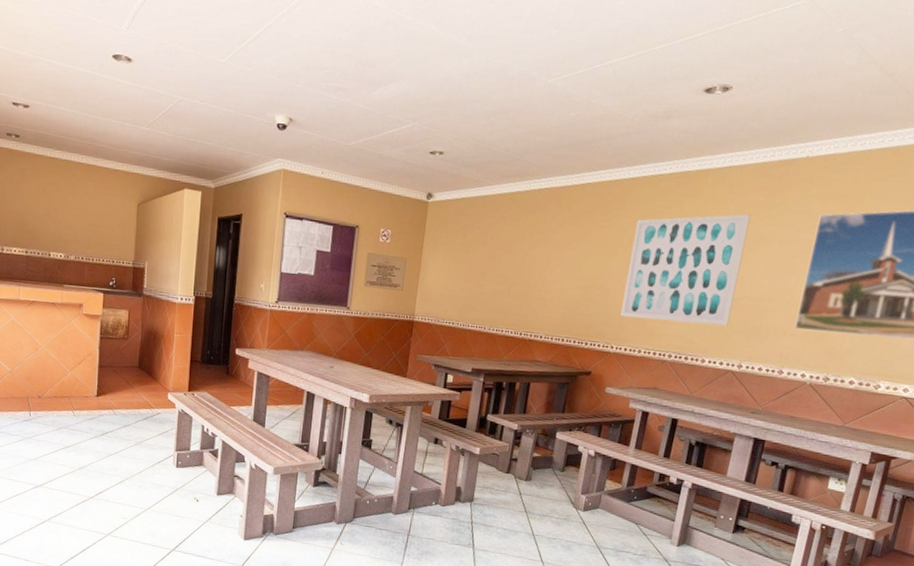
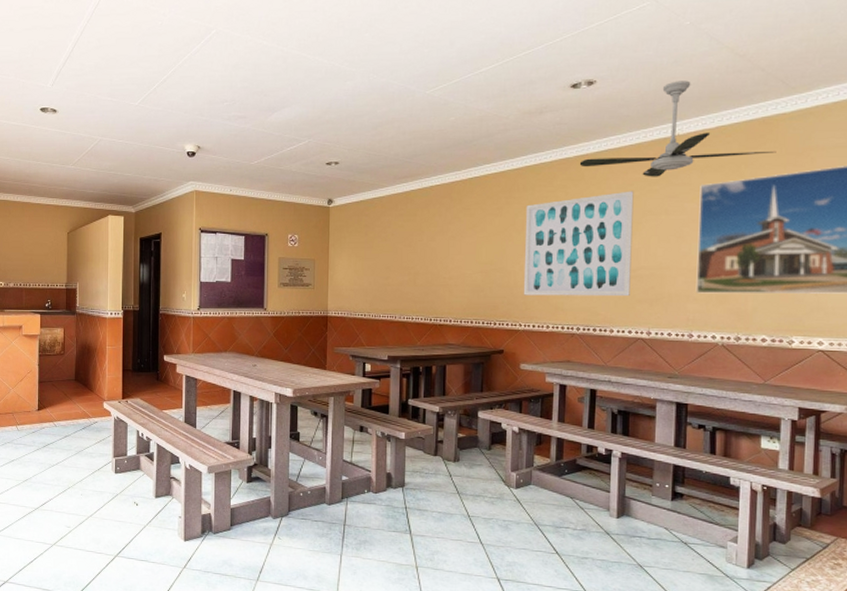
ceiling fan: none [699,96,904,202] -> present [579,80,776,177]

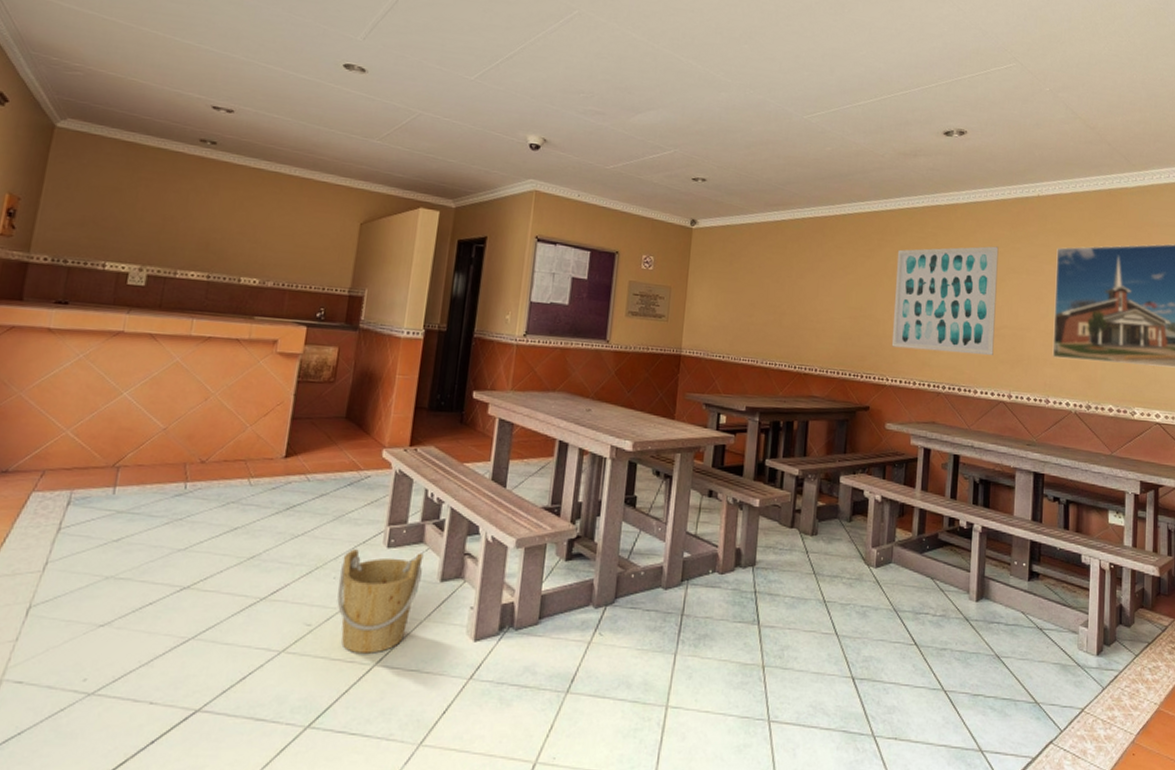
bucket: none [84,474,141,548] -> present [337,549,424,654]
ceiling fan: present [579,80,776,177] -> none [949,143,1120,236]

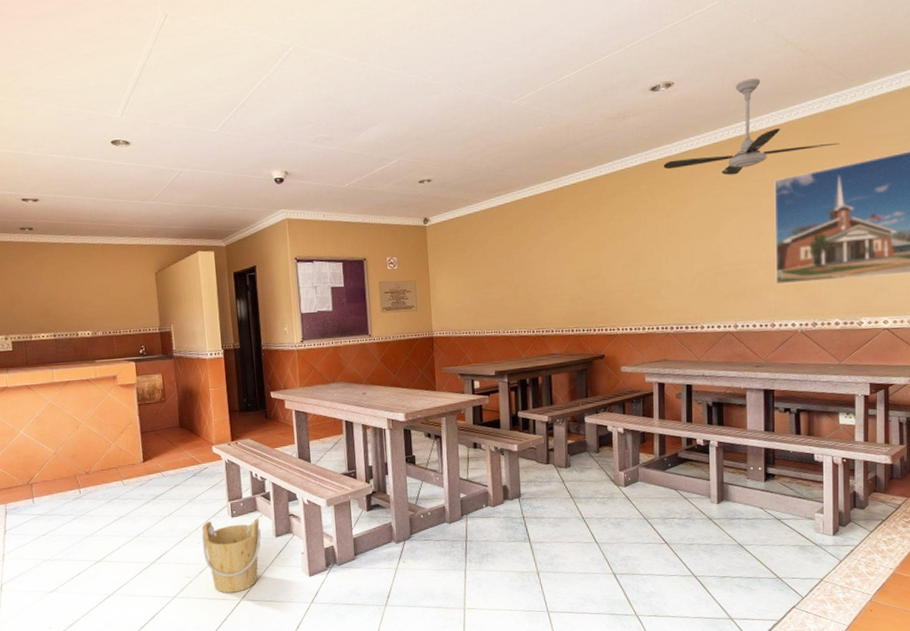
wall art: present [891,246,999,356] -> none [616,189,717,300]
ceiling fan: none [949,143,1120,236] -> present [663,78,840,176]

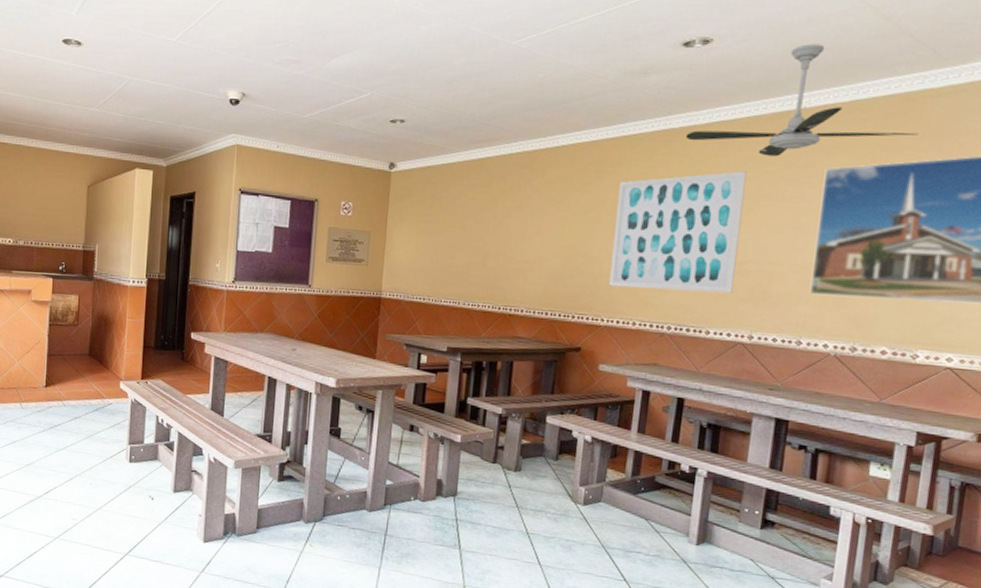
bucket: present [201,518,261,593] -> none [93,462,159,545]
wall art: none [616,189,717,300] -> present [608,171,747,294]

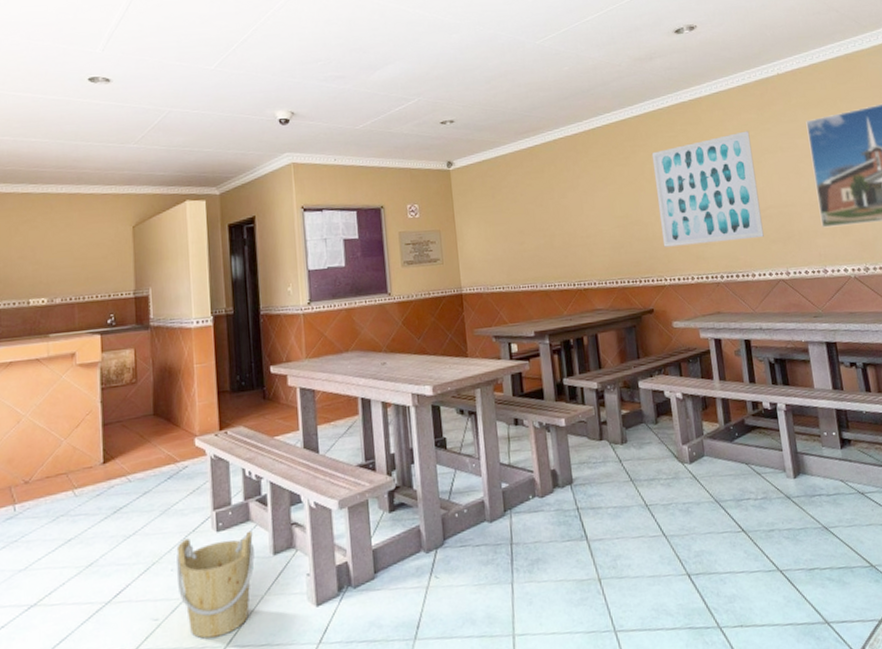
bucket: none [93,462,159,545] -> present [176,530,255,639]
ceiling fan: present [685,44,919,157] -> none [694,23,863,117]

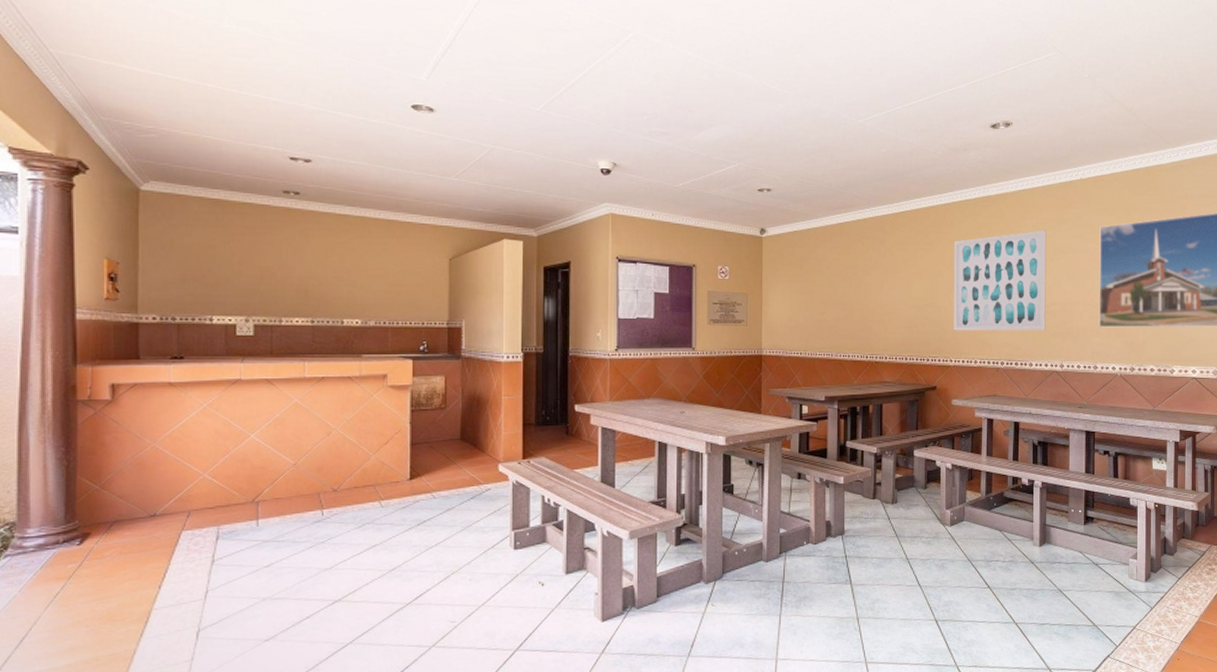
bucket: present [176,530,255,639] -> none [474,551,548,642]

